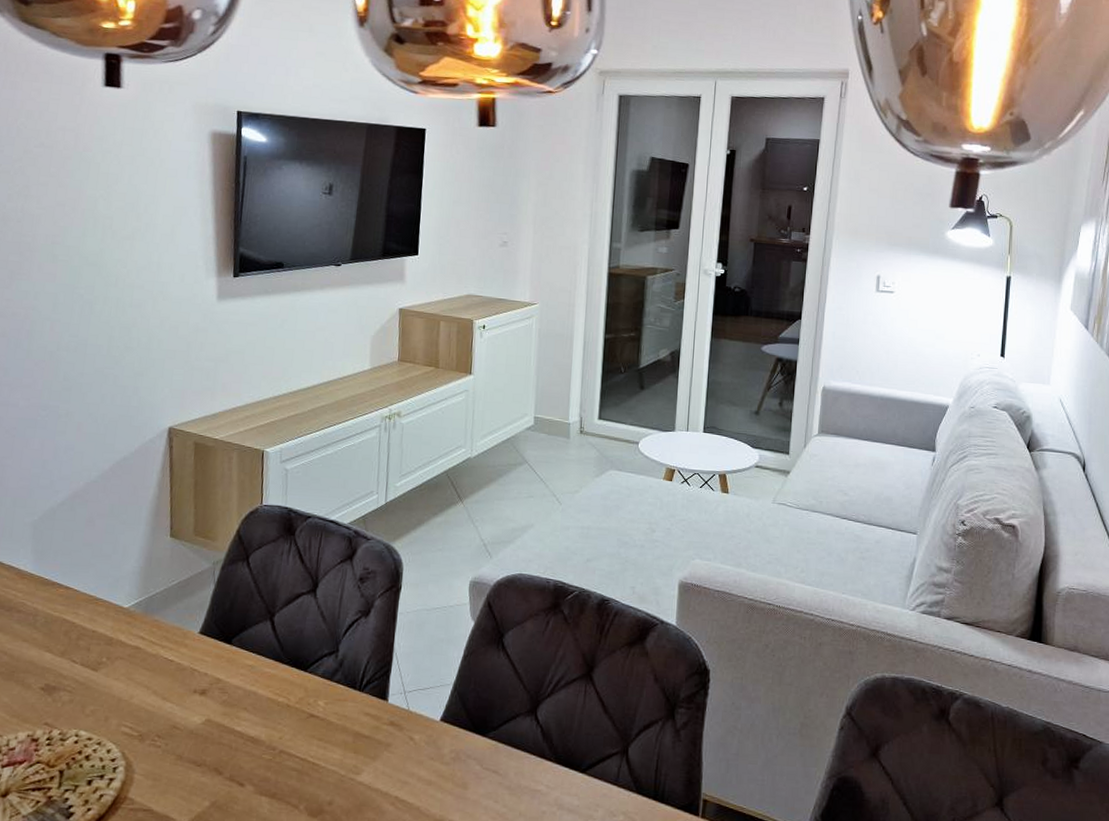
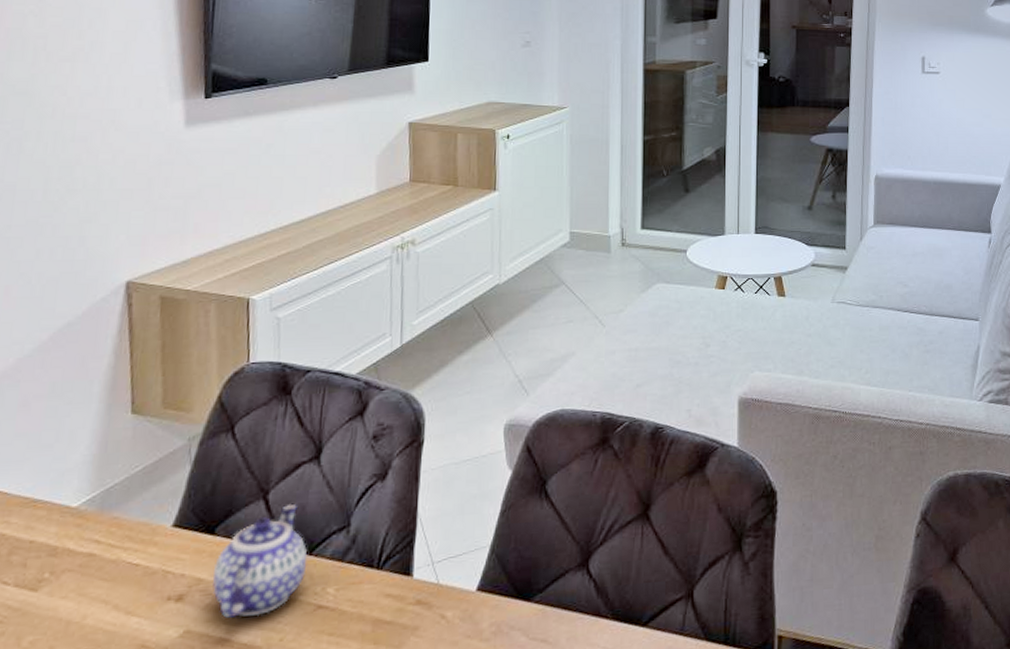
teapot: none [228,626,304,716] -> present [211,503,308,619]

